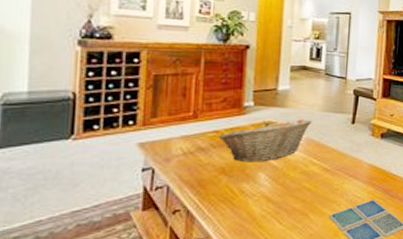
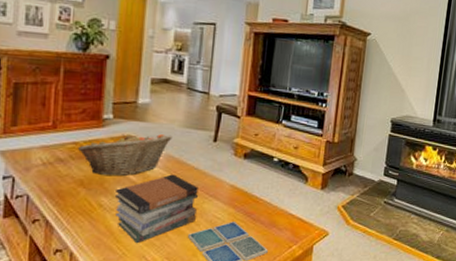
book stack: none [257,157,338,228] -> present [115,174,198,244]

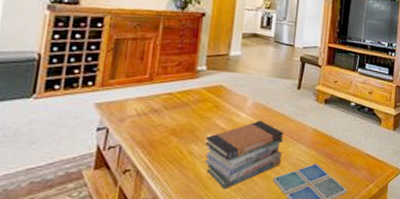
fruit basket: present [78,134,173,176] -> none [172,84,261,125]

